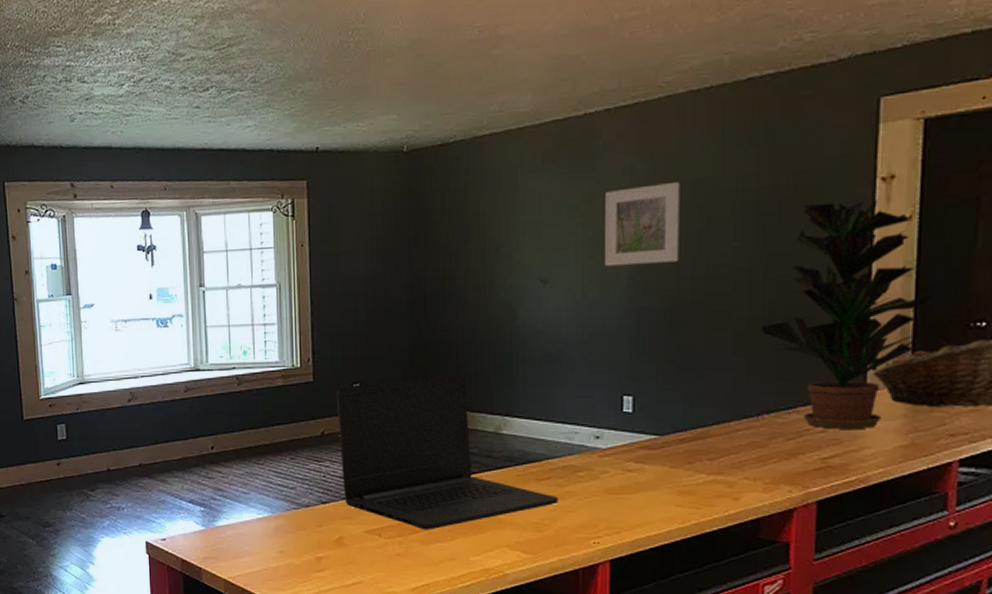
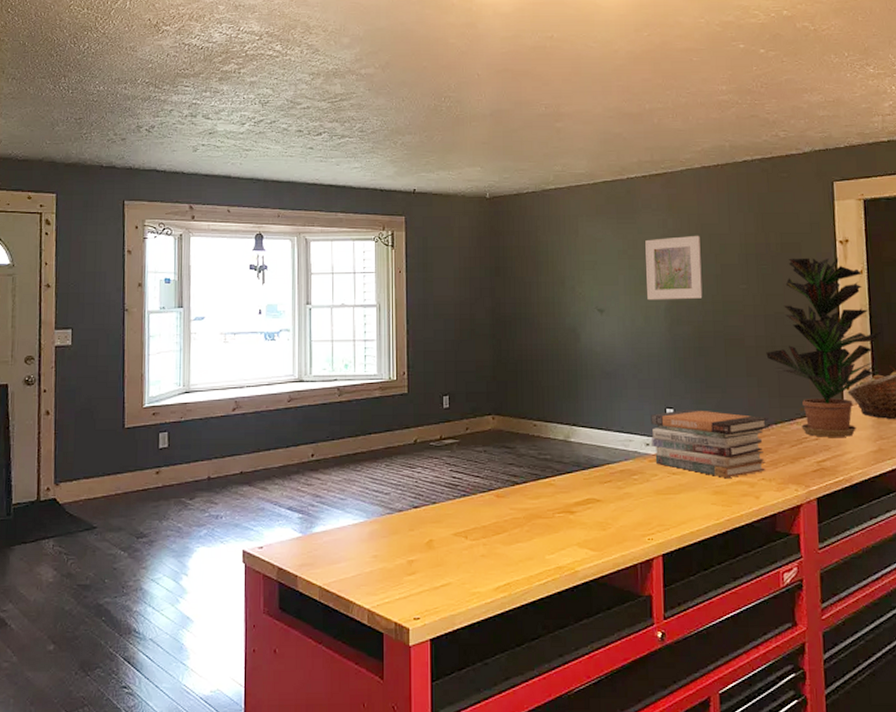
laptop: present [336,373,558,530] -> none [428,387,618,532]
book stack: none [603,395,758,476] -> present [651,408,769,478]

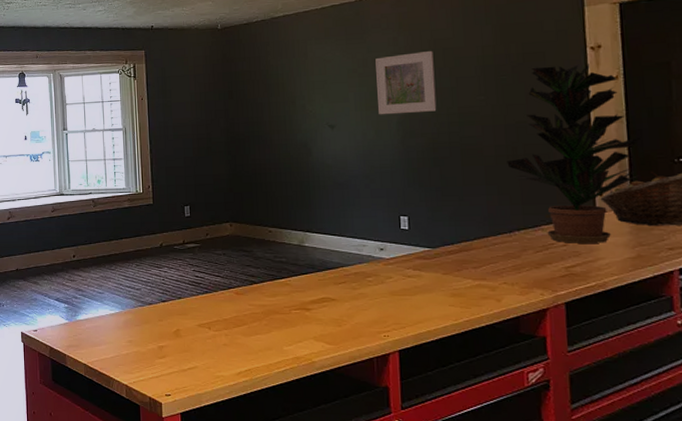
book stack: present [651,408,769,478] -> none [384,216,511,281]

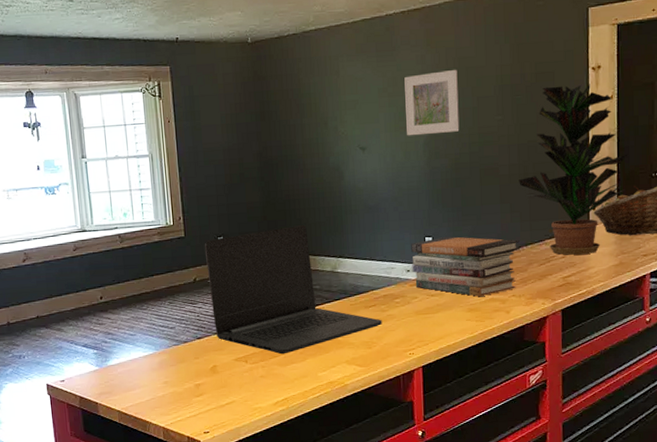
laptop: none [171,197,353,325] -> present [204,224,382,355]
book stack: none [384,216,511,281] -> present [411,236,520,297]

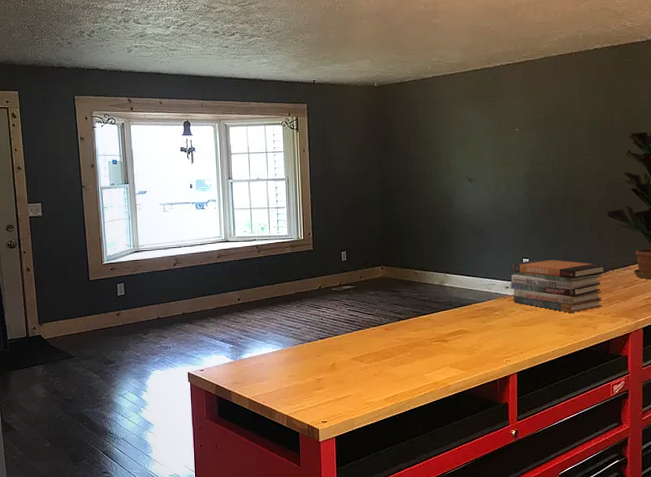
laptop: present [204,224,382,355] -> none [329,243,483,356]
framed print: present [404,69,460,136] -> none [508,114,556,171]

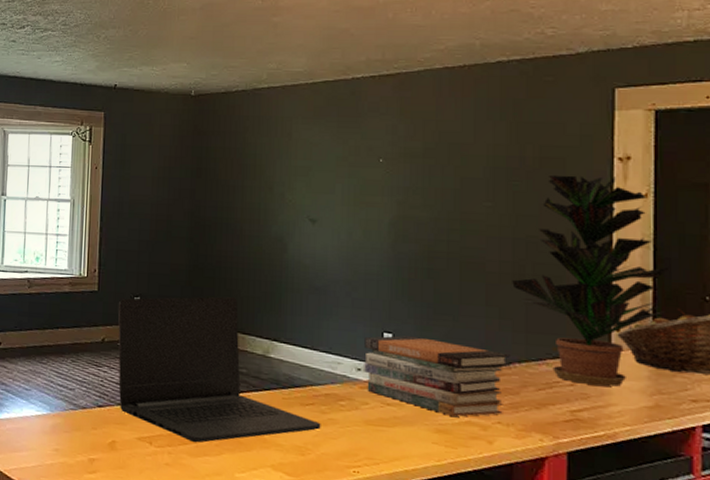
laptop: none [329,243,483,356] -> present [117,296,321,443]

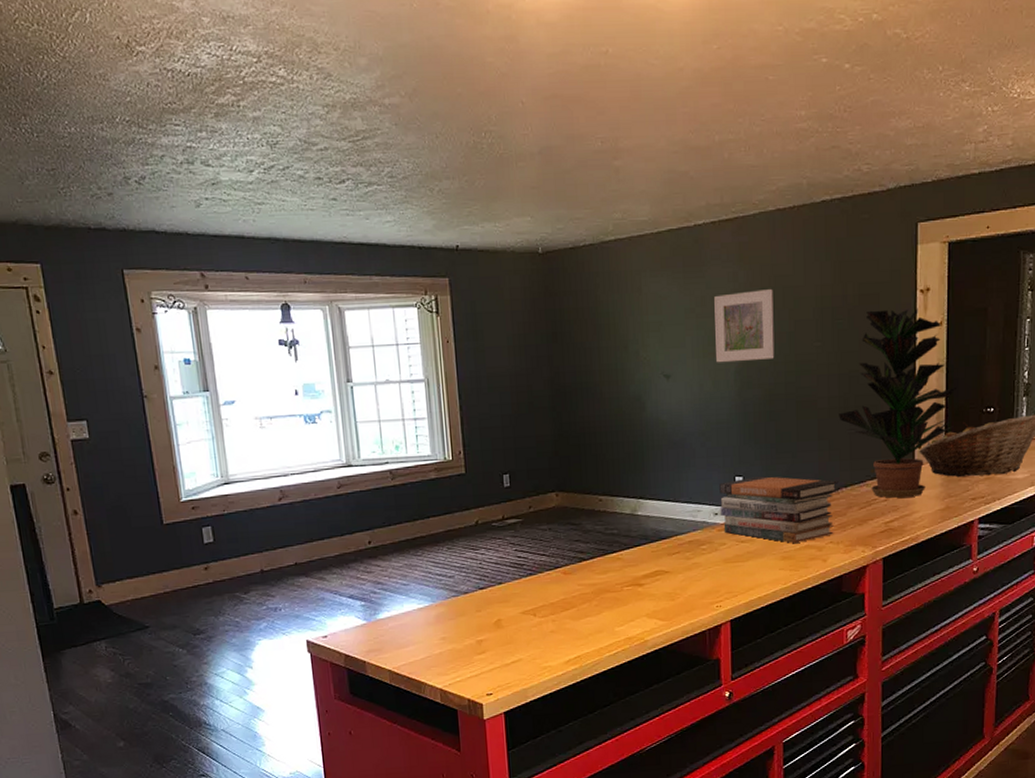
laptop: present [117,296,321,443] -> none [487,461,687,607]
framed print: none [368,143,437,215] -> present [714,288,775,363]

